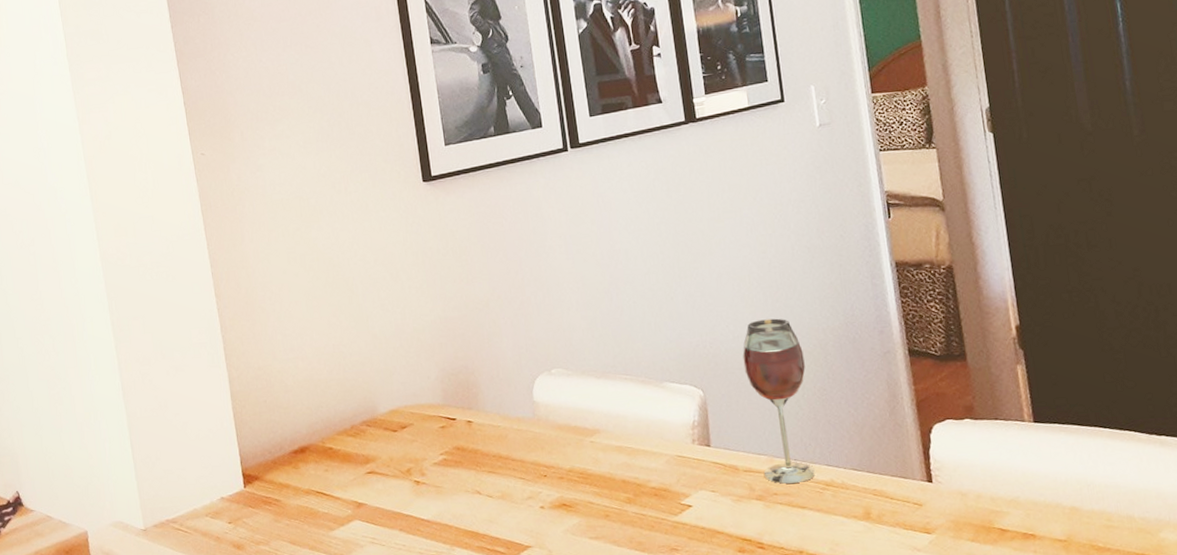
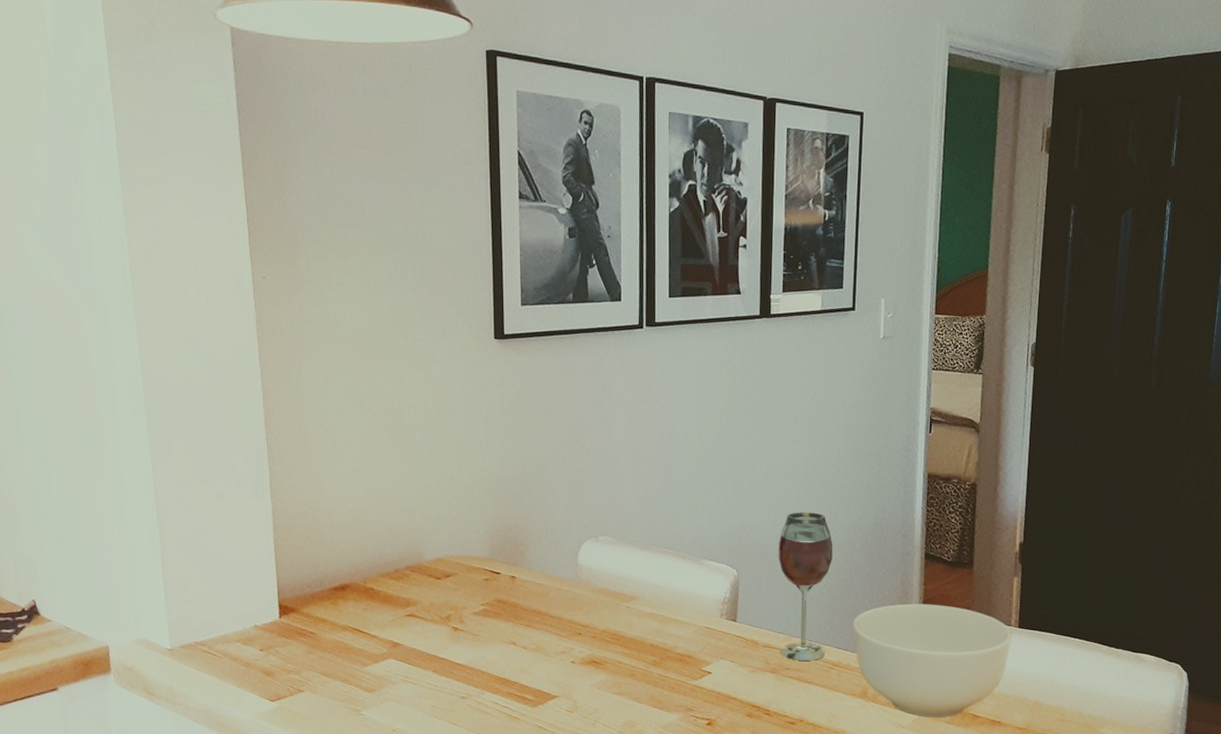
bowl: none [840,405,1029,536] -> present [853,603,1013,718]

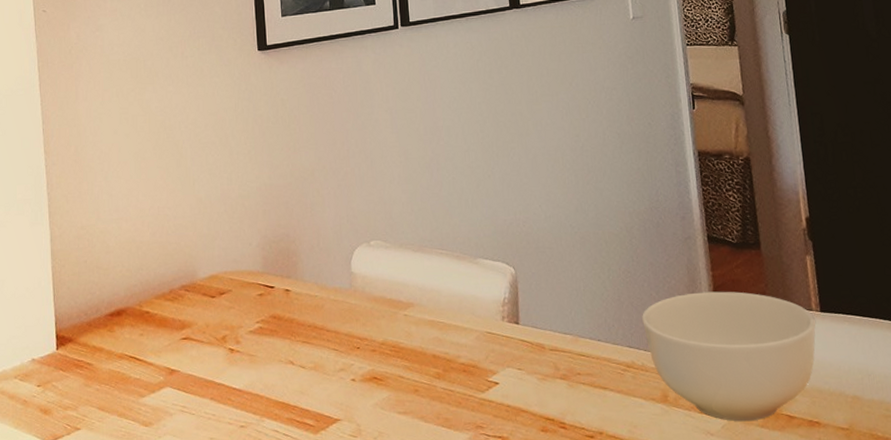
wineglass: present [778,512,833,661] -> none [553,200,617,364]

